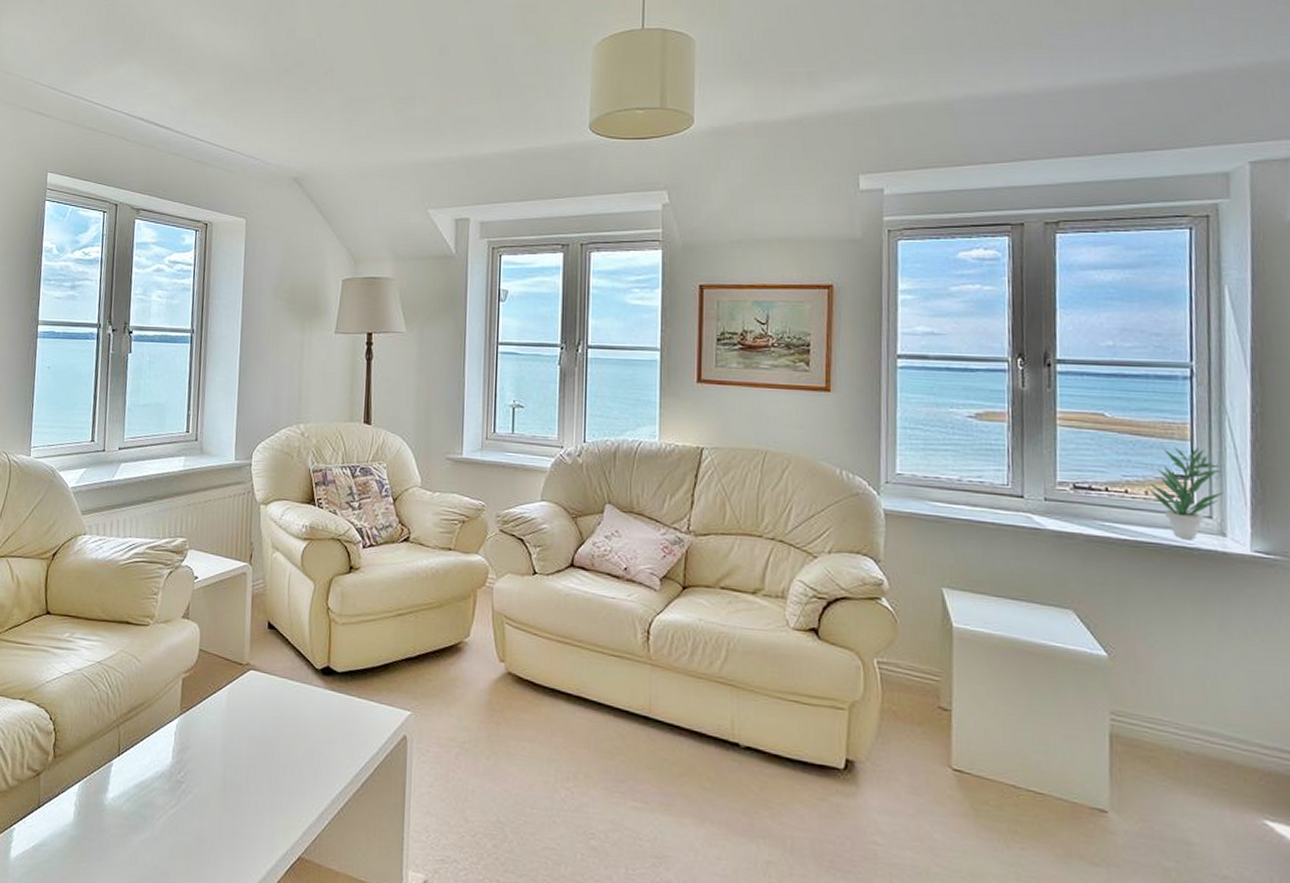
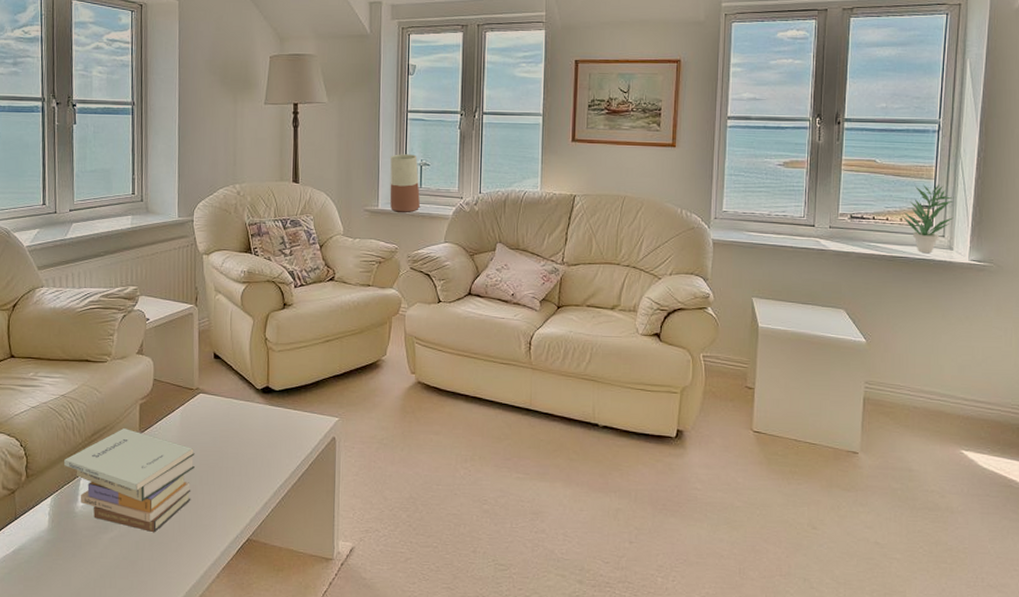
books: none [94,706,242,839] -> present [63,428,195,533]
vase: none [476,393,512,463] -> present [390,154,420,212]

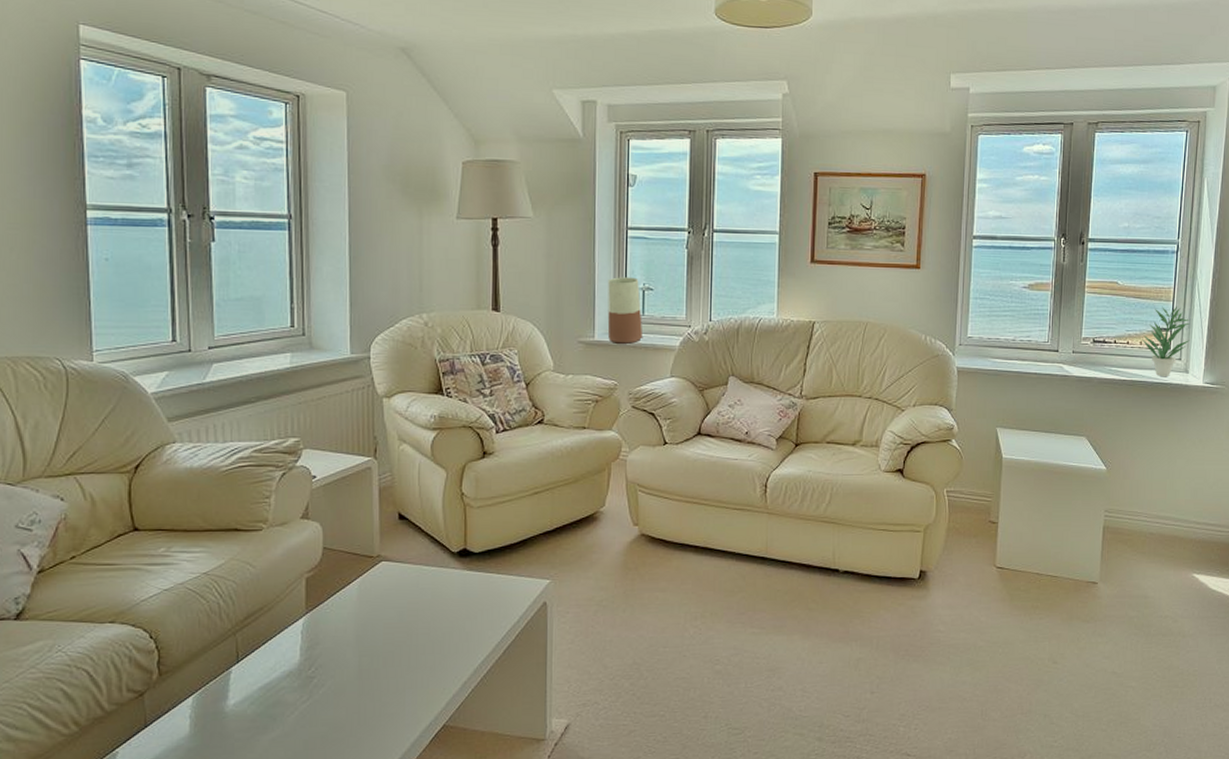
books: present [63,428,195,533] -> none [207,608,377,728]

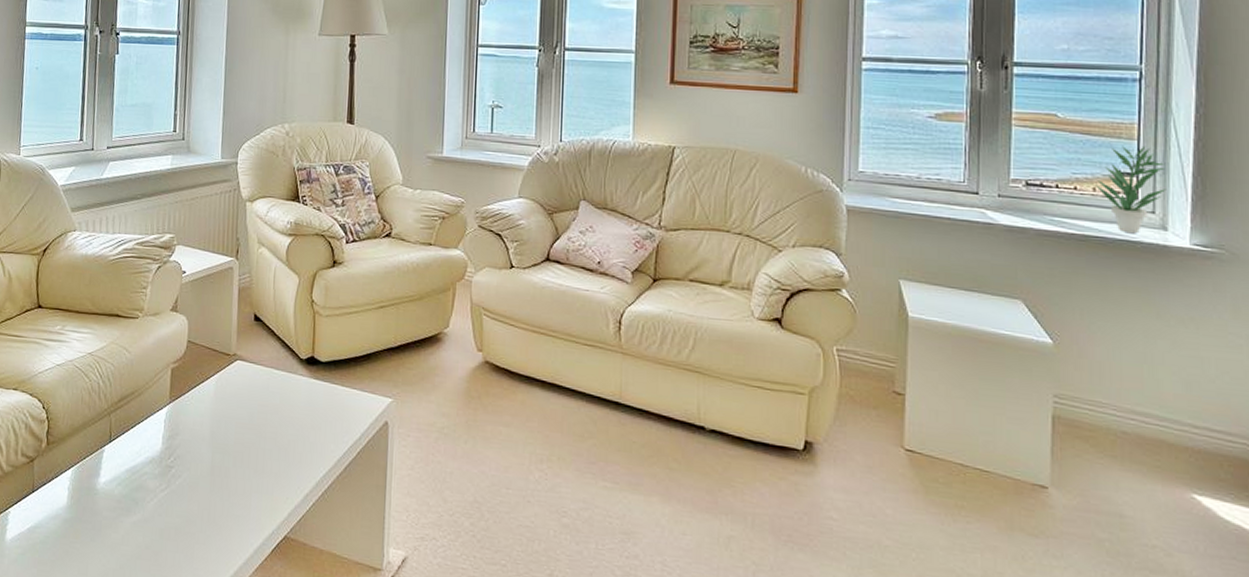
vase: present [607,277,642,344] -> none [456,94,491,161]

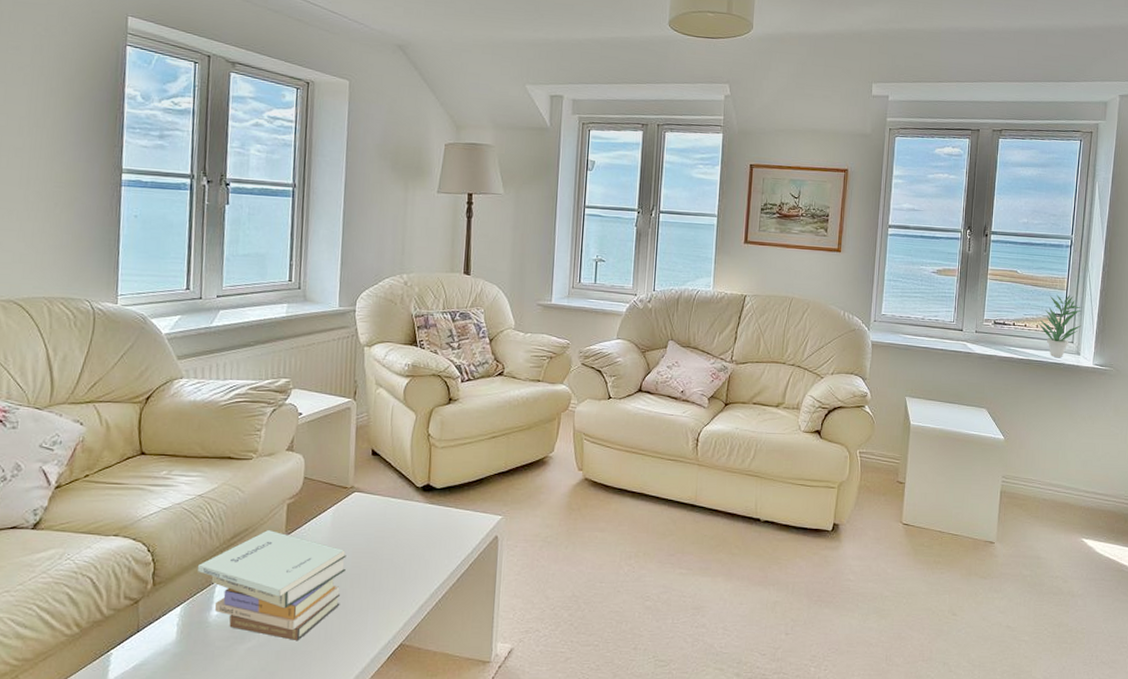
books: none [86,395,229,520] -> present [197,530,347,641]

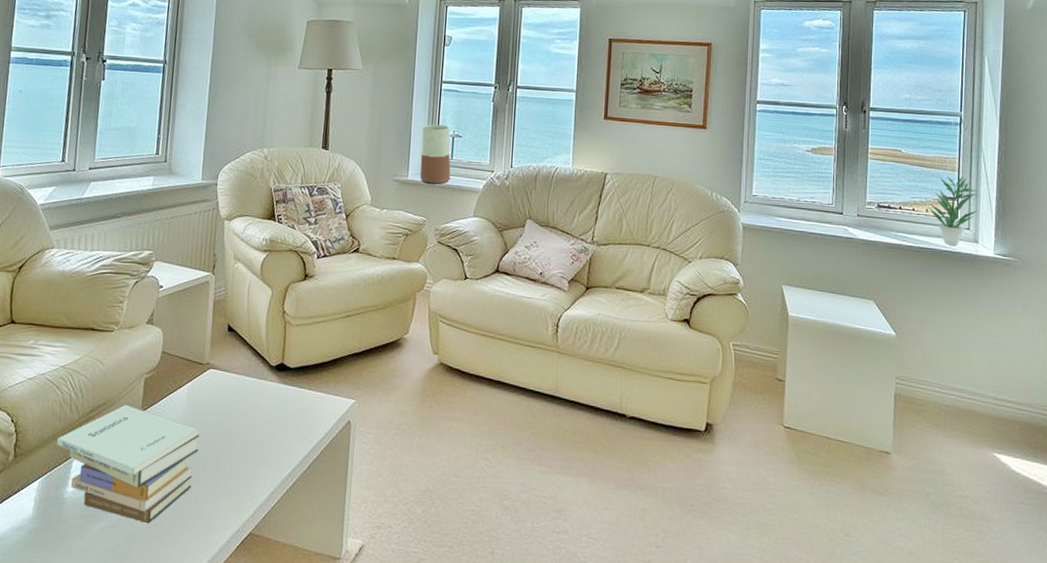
vase: none [563,249,594,308] -> present [420,124,451,184]

